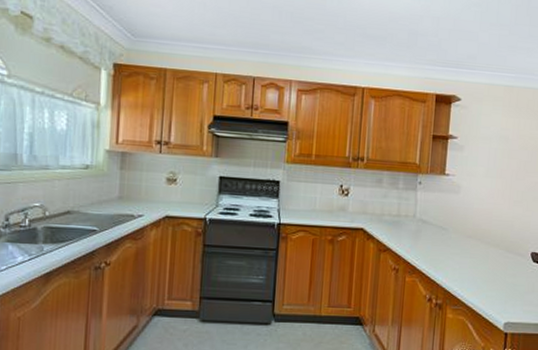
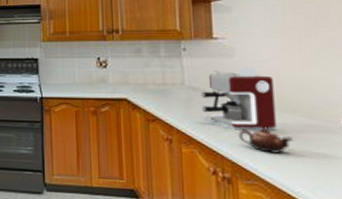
coffee maker: none [427,202,487,261] -> present [201,65,276,129]
teapot: none [453,259,493,282] -> present [238,127,292,154]

